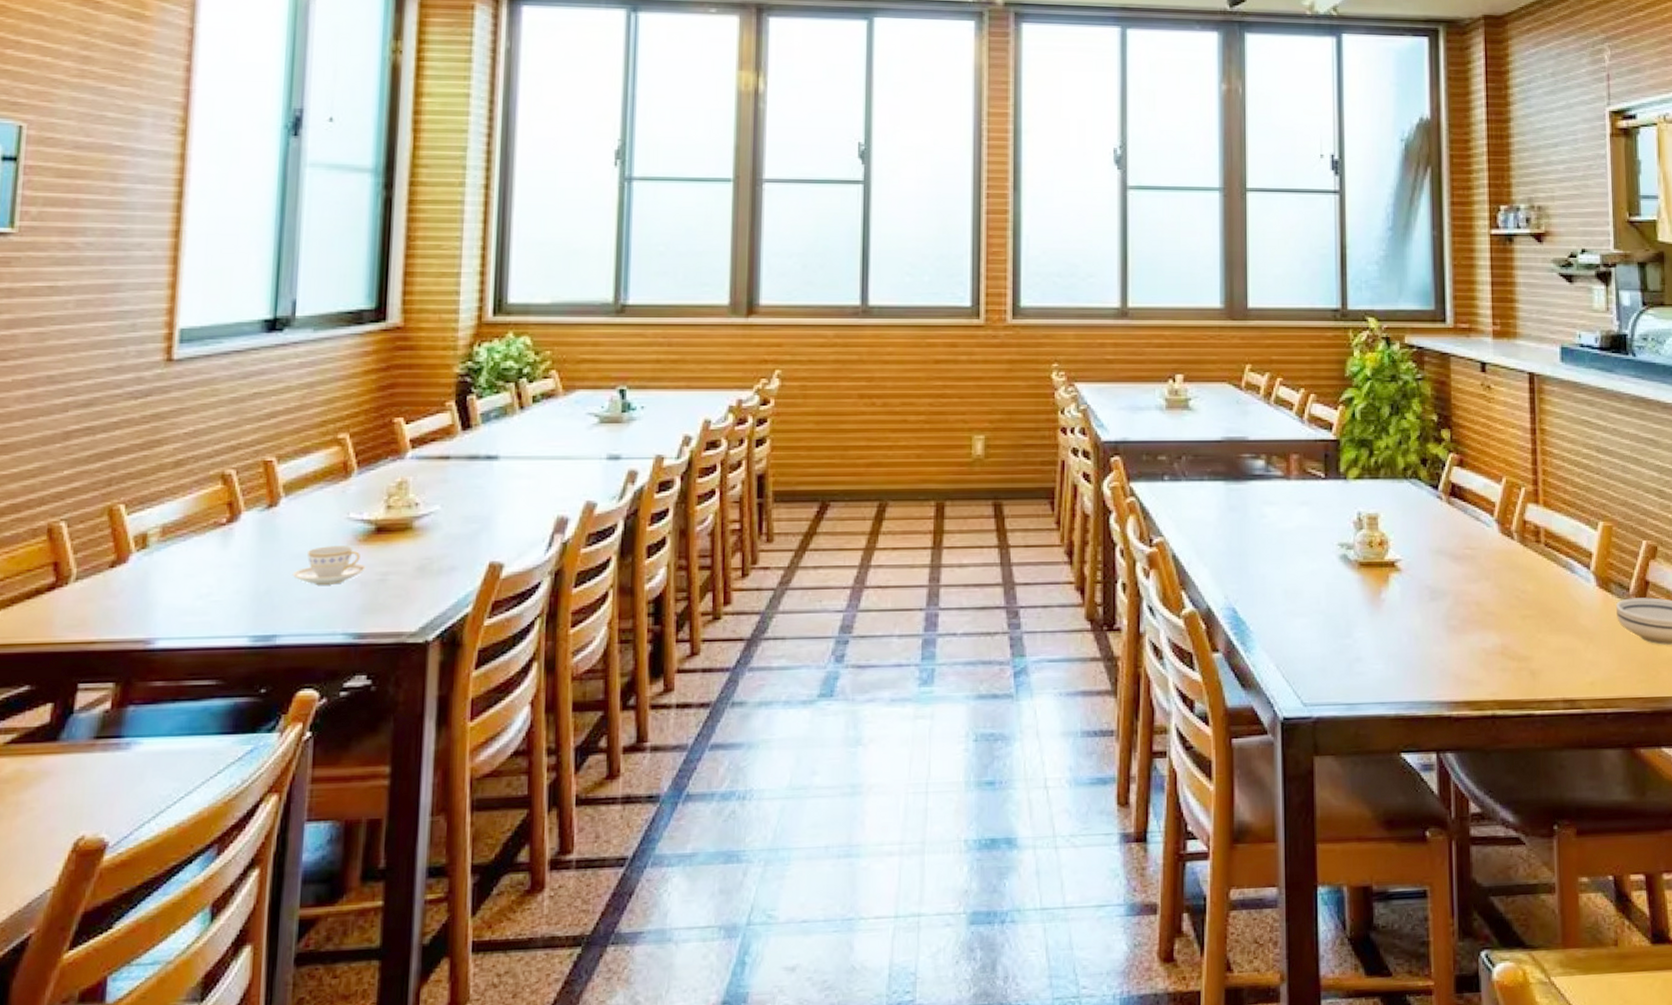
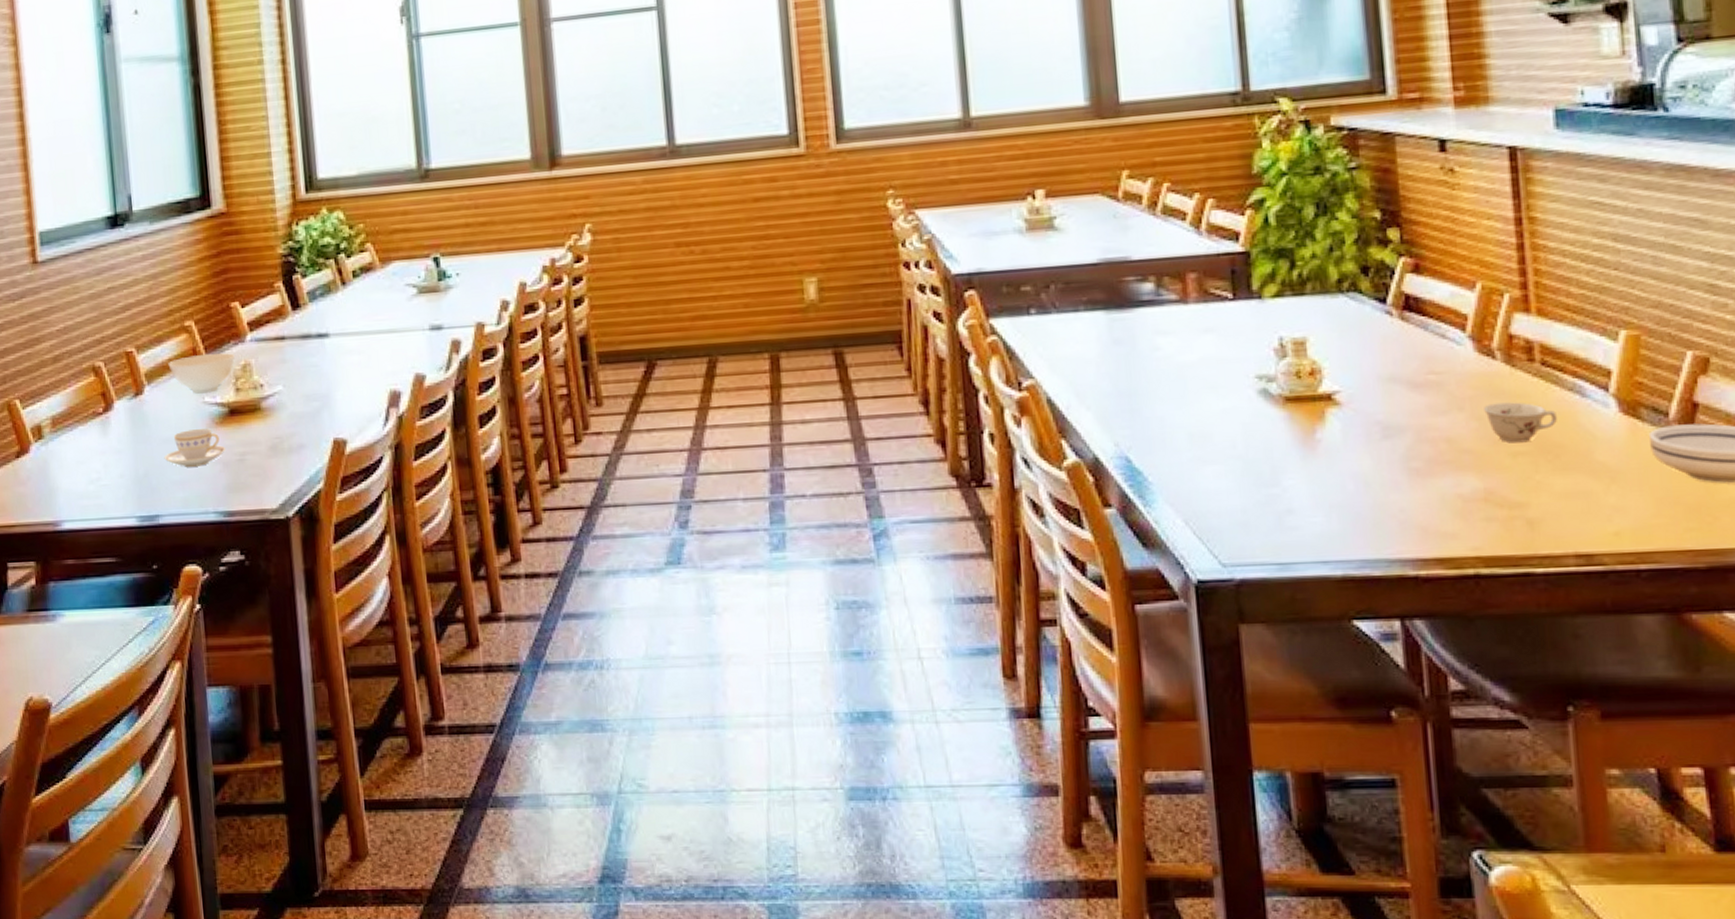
bowl: none [312,468,392,509] -> present [168,353,236,394]
teacup: none [1504,575,1554,608] -> present [1484,402,1557,443]

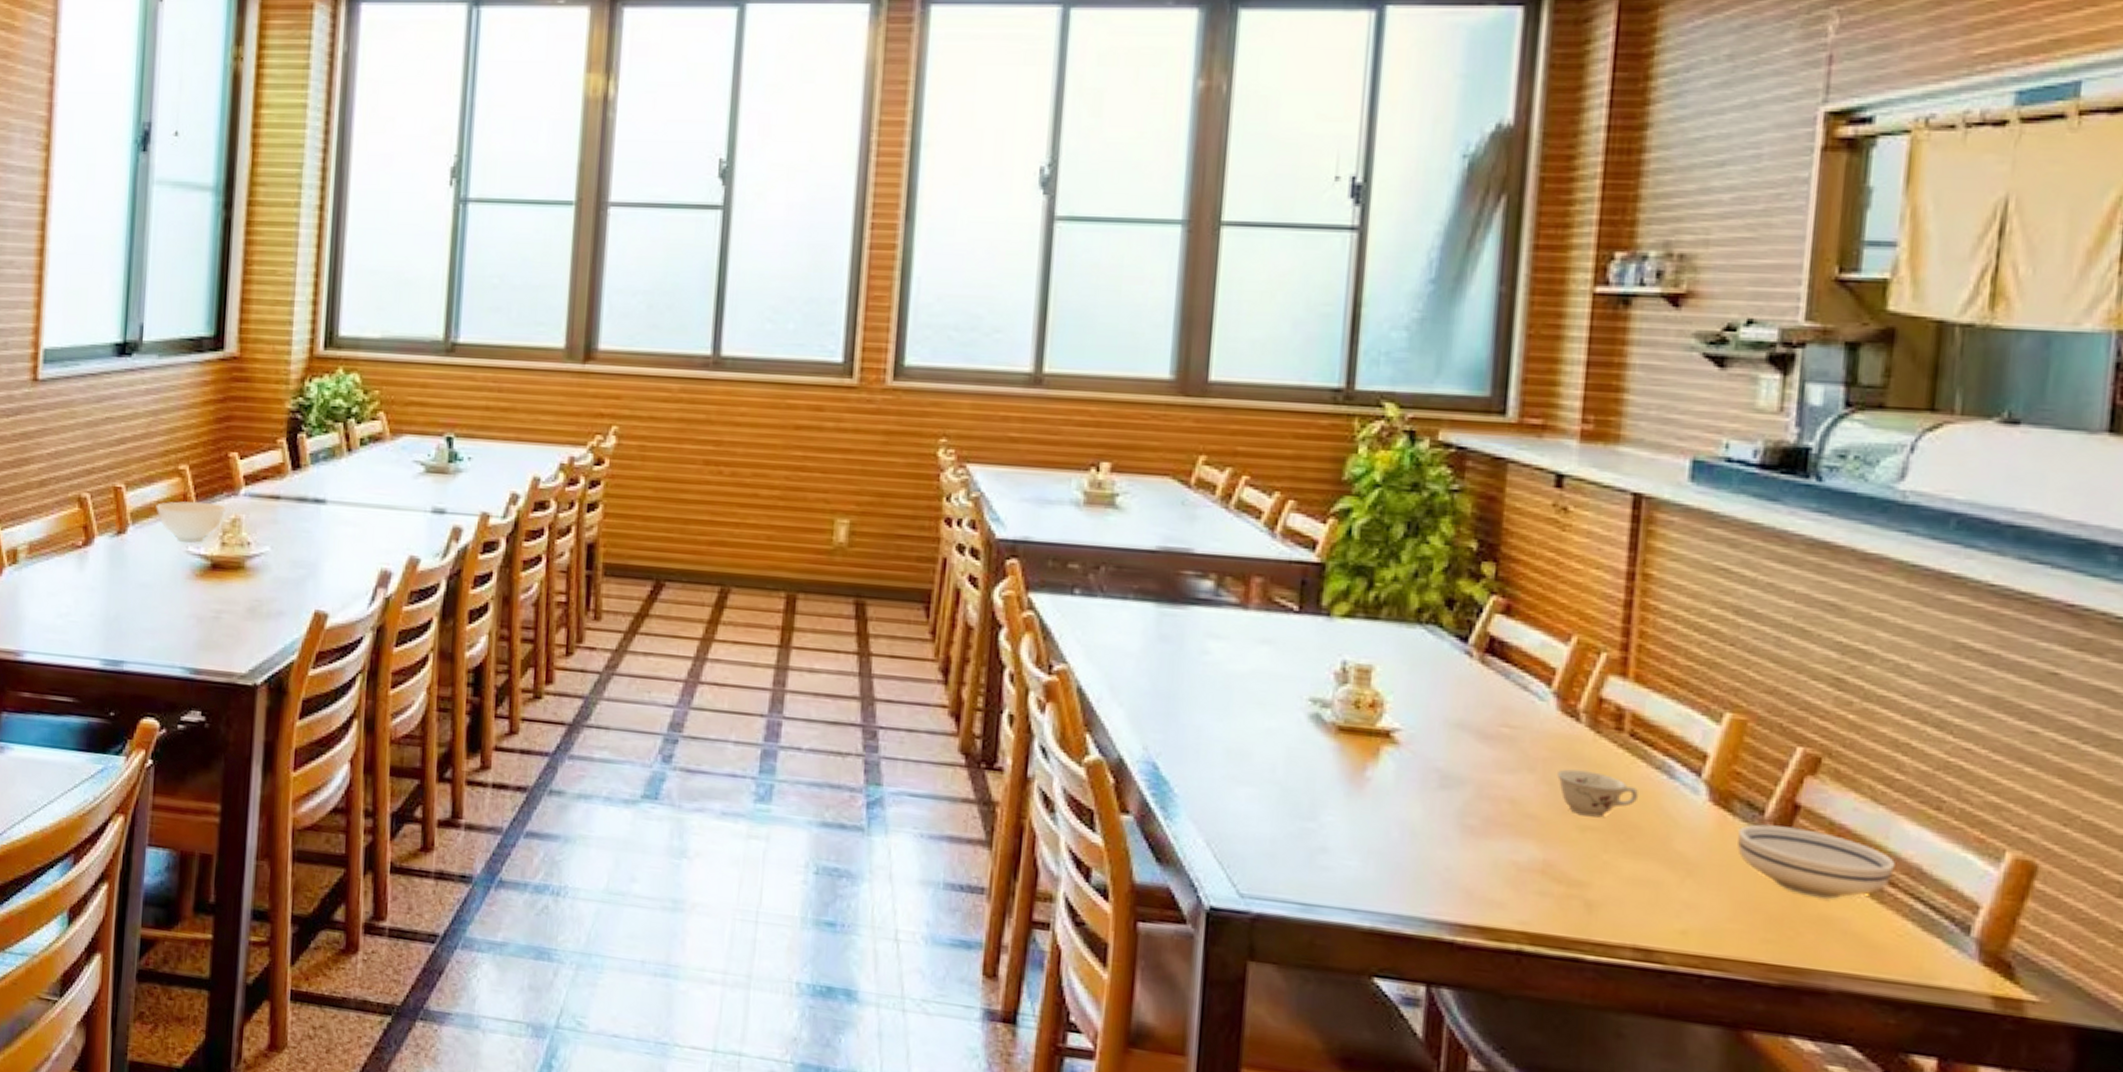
teacup: present [164,429,225,467] -> none [137,578,202,617]

